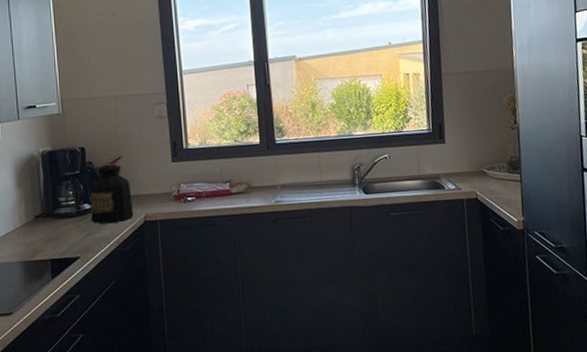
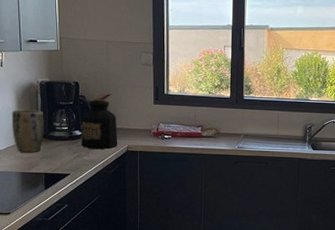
plant pot: none [10,185,48,238] -> present [11,109,44,153]

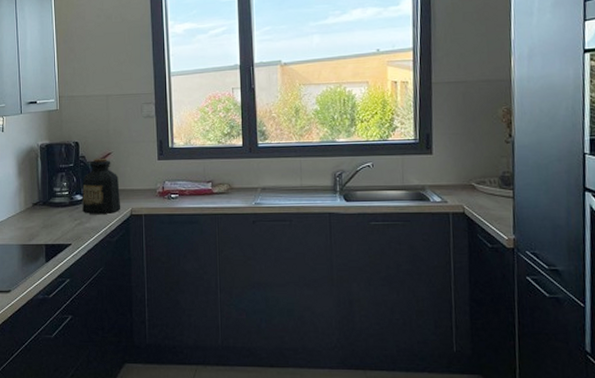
plant pot: present [11,109,44,153] -> none [12,175,45,223]

